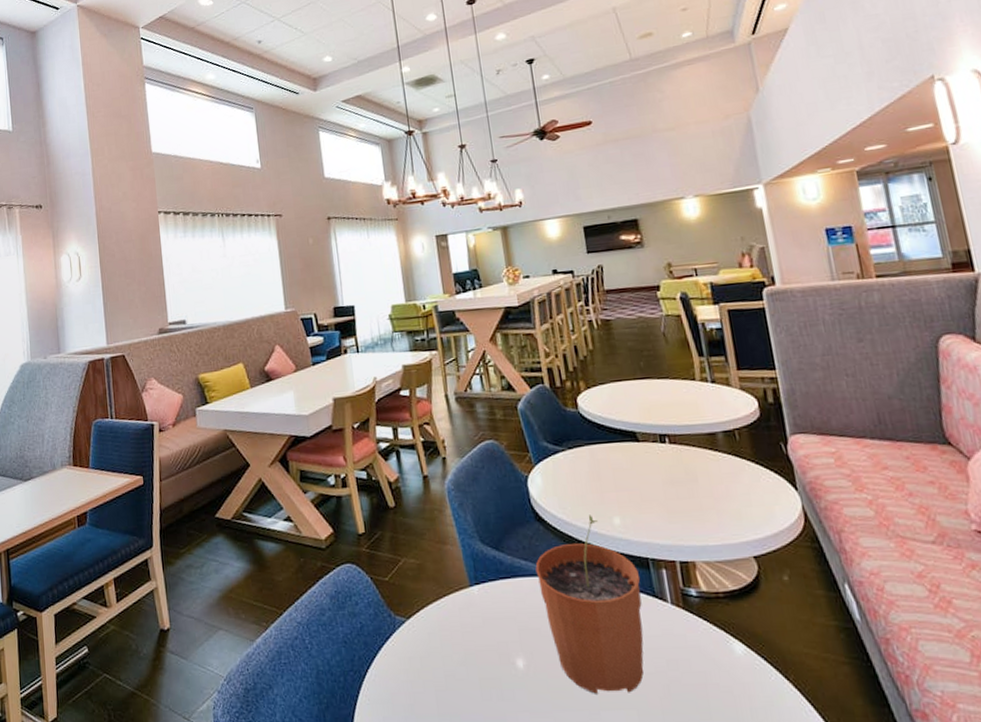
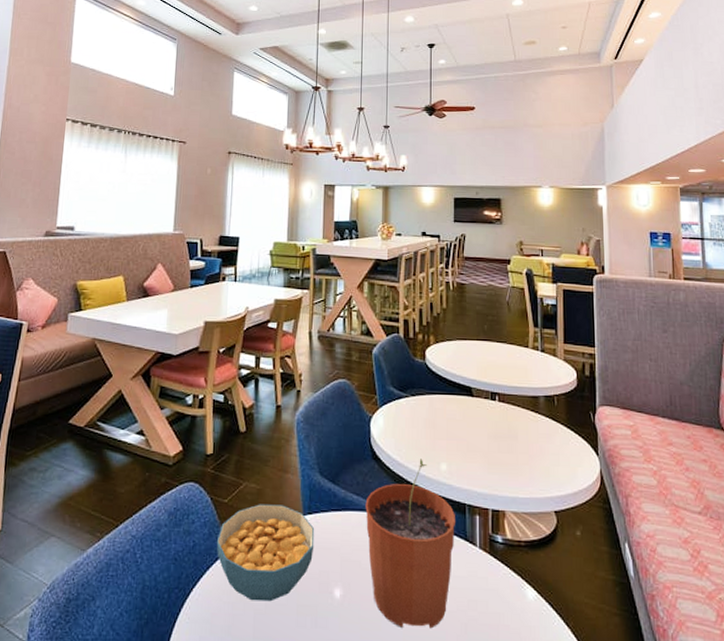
cereal bowl: none [383,577,488,678] -> present [216,504,315,602]

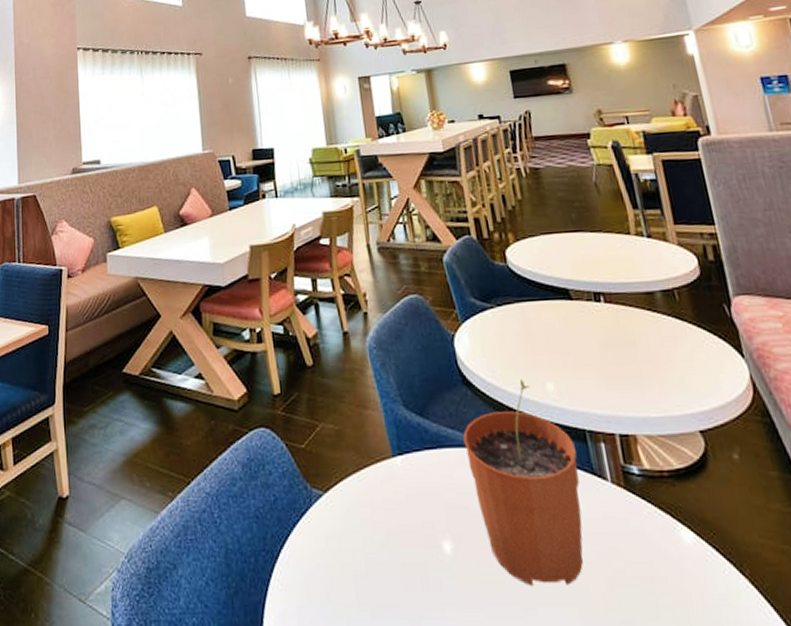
cereal bowl: present [216,504,315,602] -> none [299,446,412,561]

